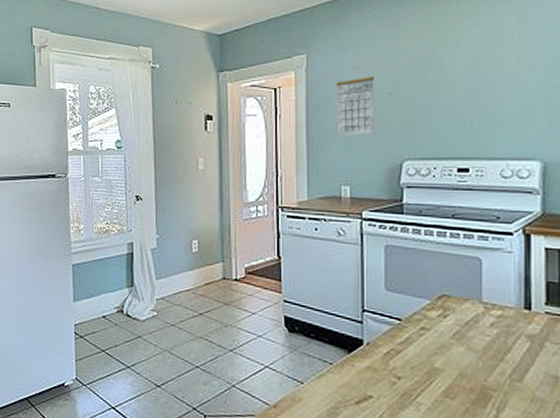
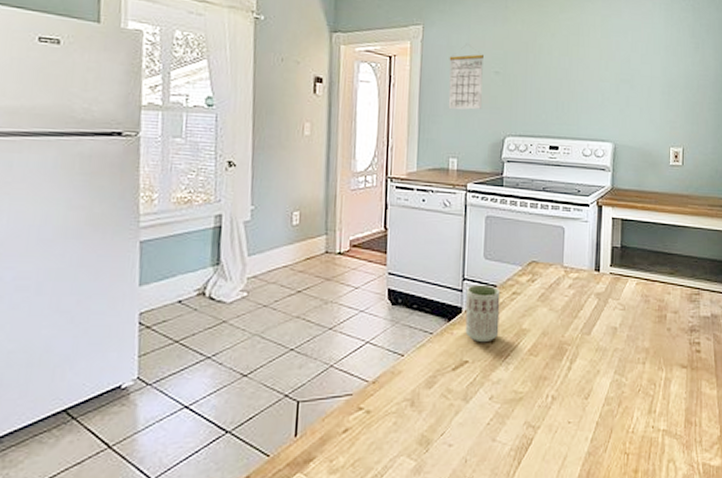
cup: none [368,316,407,379] -> present [465,284,501,343]

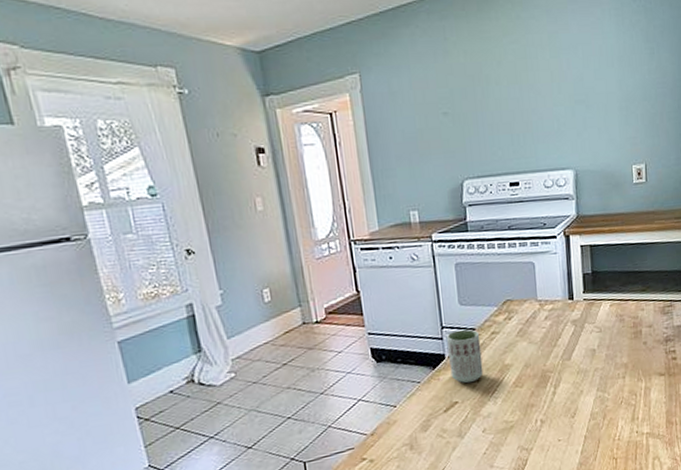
calendar: present [448,44,484,110] -> none [392,87,434,161]

